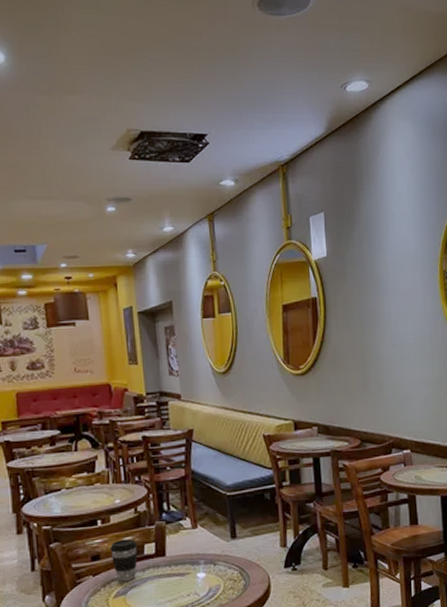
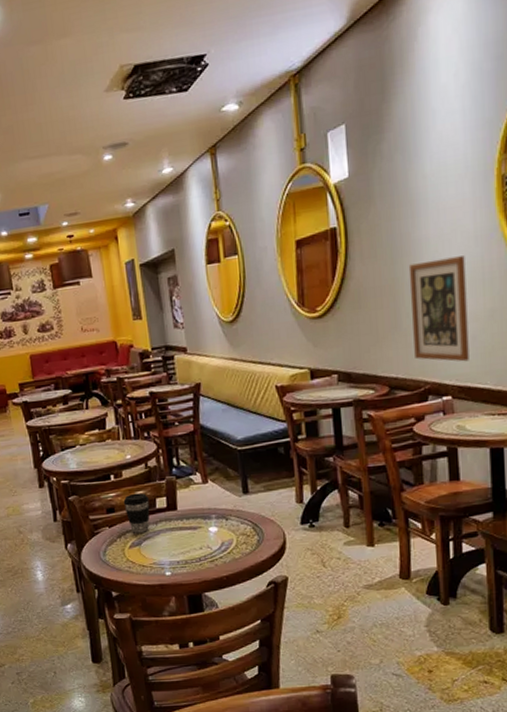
wall art: none [375,332,423,421] -> present [408,256,469,362]

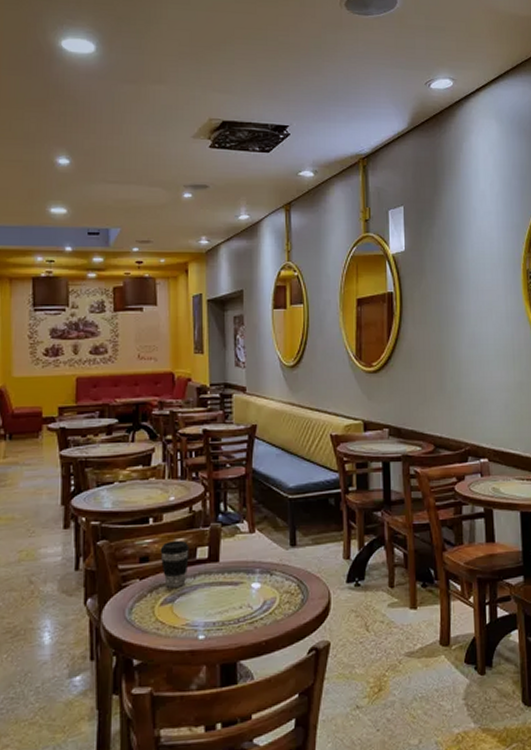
wall art: present [408,256,469,362] -> none [453,333,503,428]

